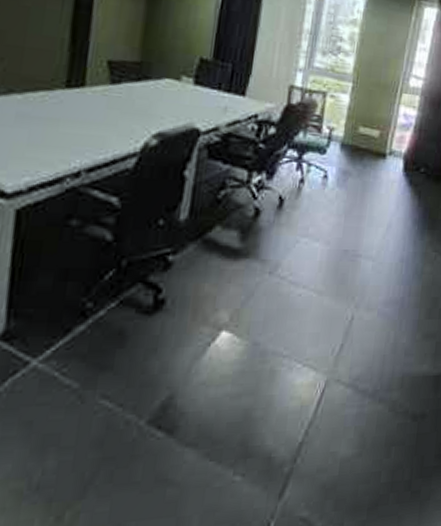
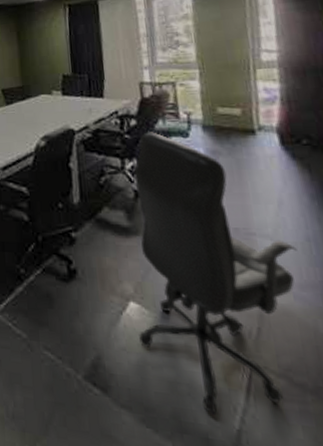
office chair: none [223,143,391,433] -> present [134,132,297,414]

